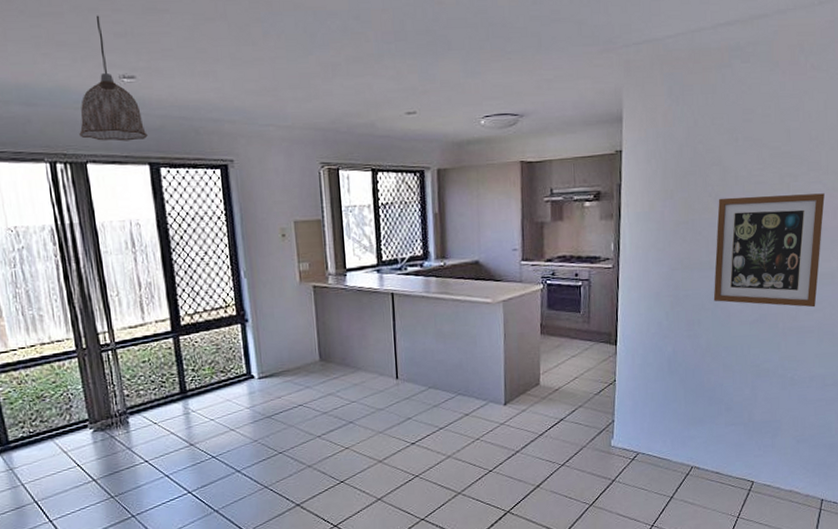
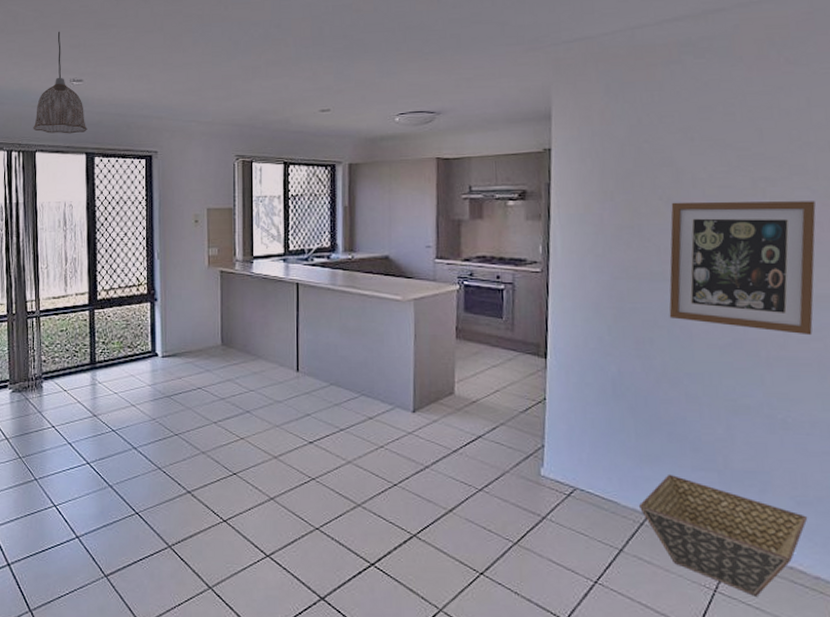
basket: none [686,431,804,517] -> present [639,474,808,596]

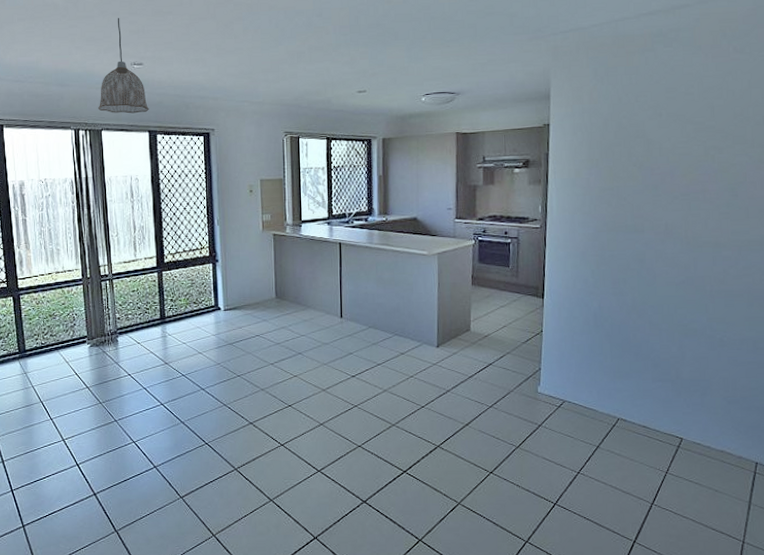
basket: present [639,474,808,596] -> none [613,385,736,474]
wall art: present [669,201,816,336] -> none [639,165,751,272]

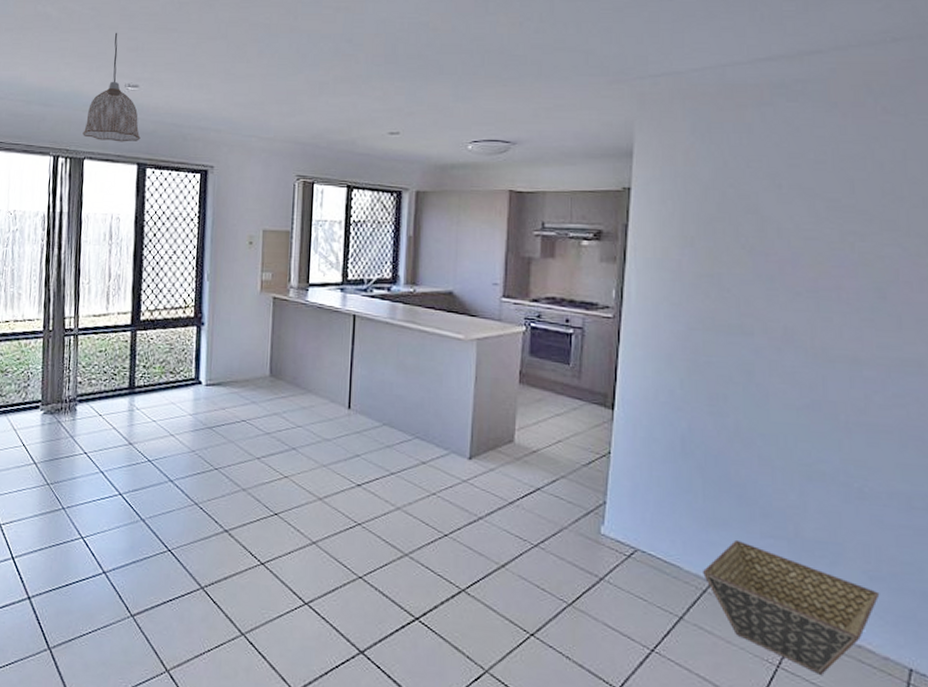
basket: none [613,385,736,474] -> present [703,539,880,675]

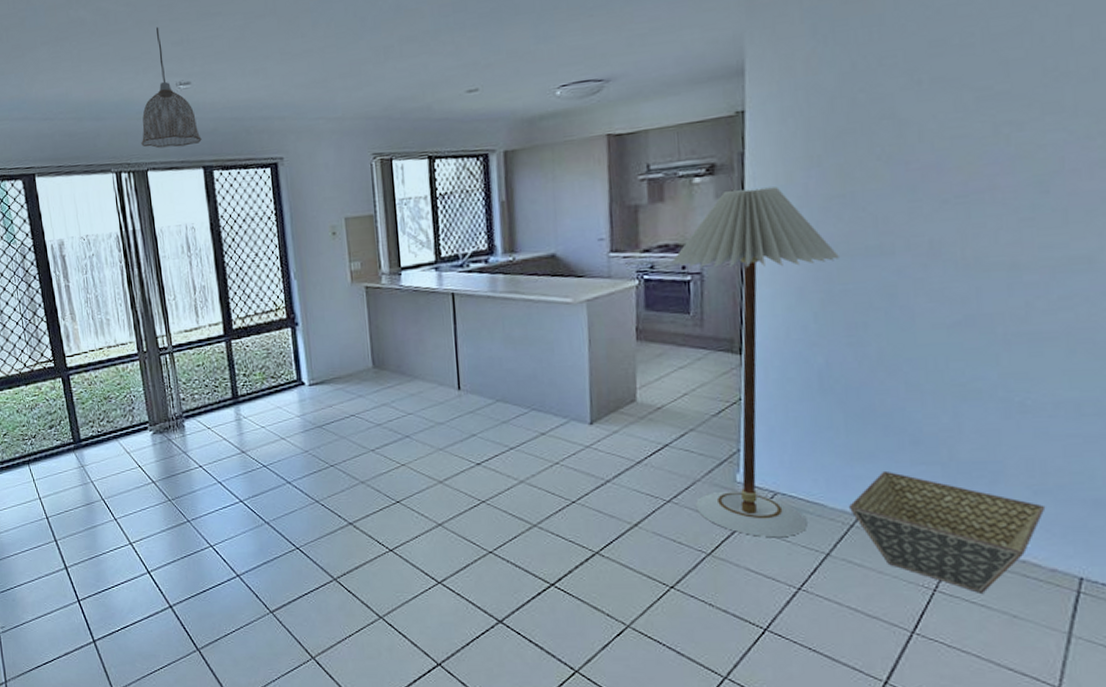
floor lamp: none [556,257,705,595] -> present [671,187,839,537]

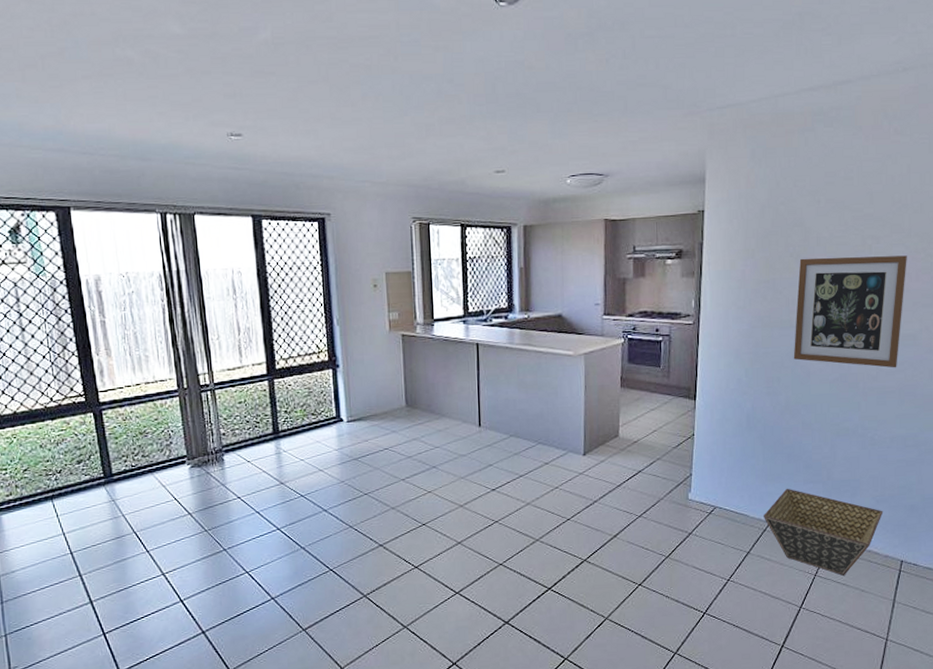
pendant lamp: present [141,26,202,149] -> none [188,77,252,195]
floor lamp: present [671,187,839,537] -> none [648,271,764,541]
wall art: none [887,144,1073,305] -> present [793,255,907,368]

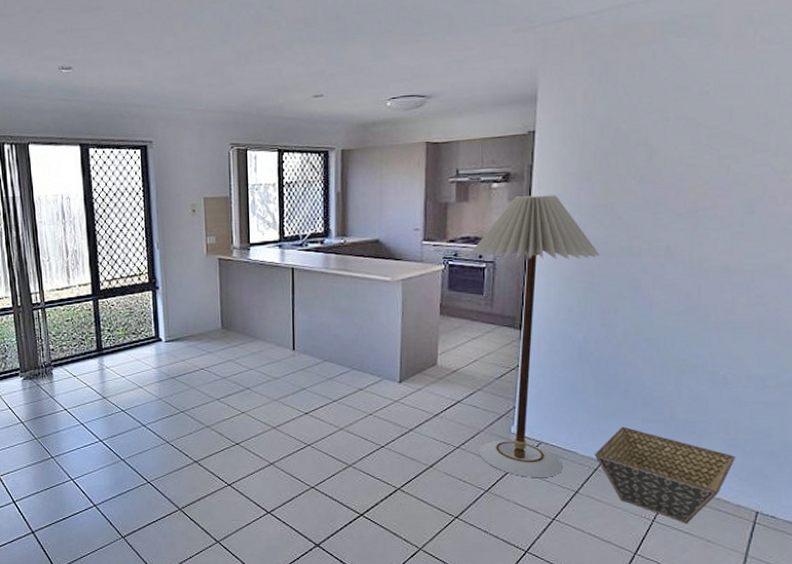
floor lamp: none [648,271,764,541] -> present [471,195,600,477]
wall art: present [793,255,907,368] -> none [633,177,773,301]

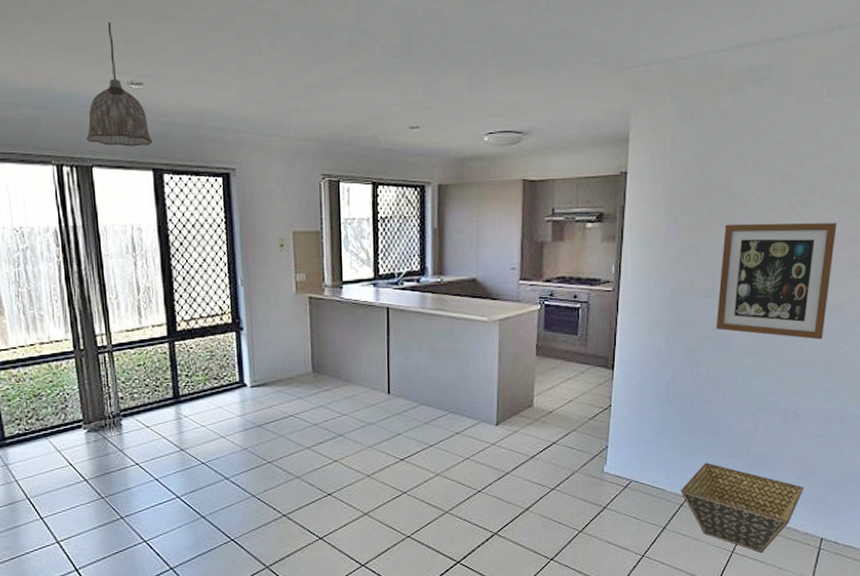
pendant lamp: none [24,14,80,125] -> present [86,22,153,147]
floor lamp: present [471,195,600,477] -> none [566,236,686,516]
wall art: none [633,177,773,301] -> present [716,223,837,340]

